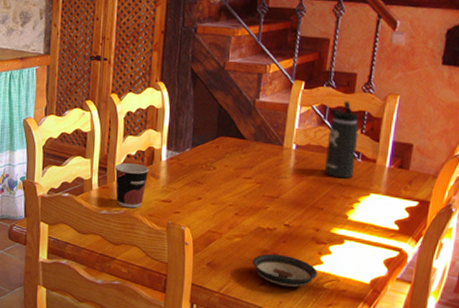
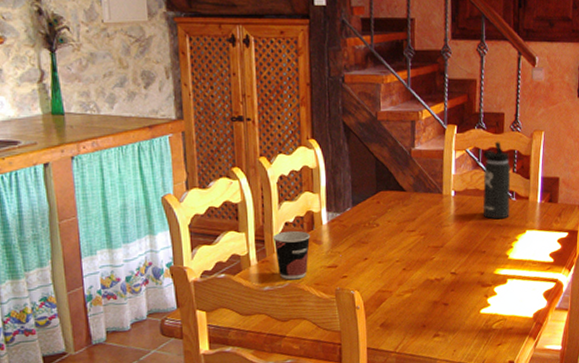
saucer: present [252,253,317,288] -> none [424,303,486,335]

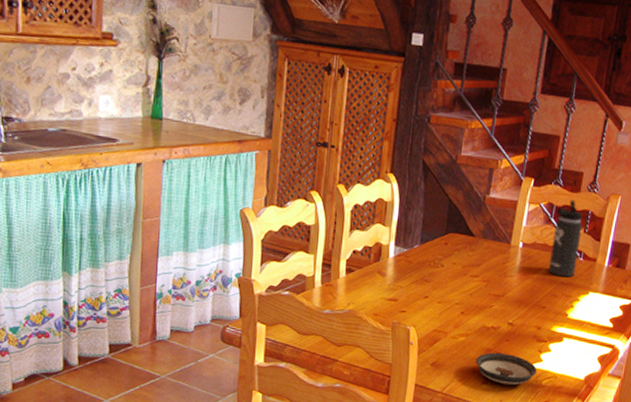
cup: present [272,230,311,280] -> none [339,258,376,307]
saucer: none [424,303,486,335] -> present [475,352,537,386]

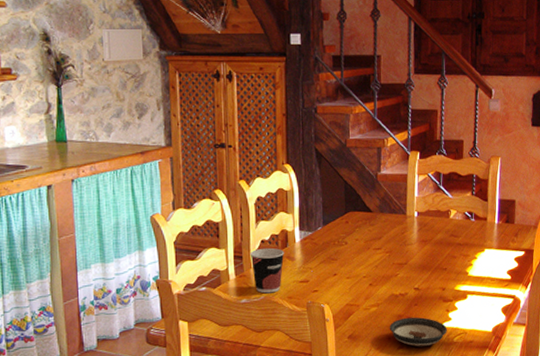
cup: none [339,258,376,307] -> present [250,247,285,294]
thermos bottle: present [548,199,583,278] -> none [443,166,470,239]

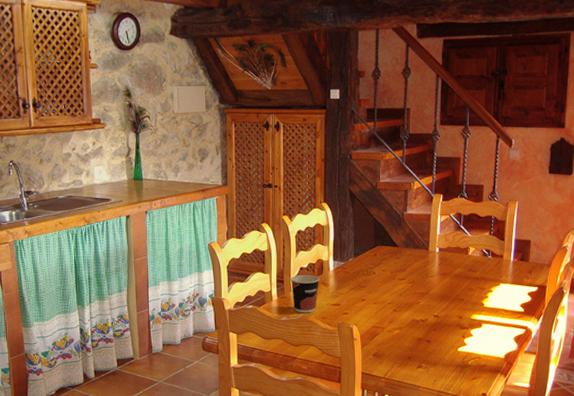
saucer: present [389,317,447,347] -> none [410,340,463,368]

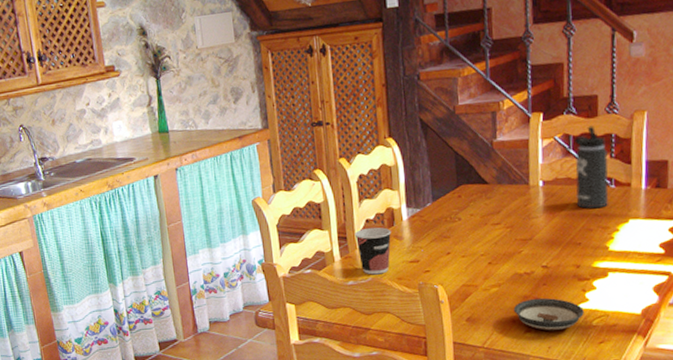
saucer: none [410,340,463,368] -> present [513,297,584,331]
thermos bottle: none [462,208,488,273] -> present [574,125,609,209]

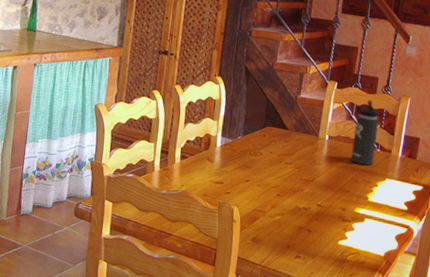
cup: present [354,227,392,275] -> none [175,147,206,189]
saucer: present [513,297,584,331] -> none [289,230,343,260]

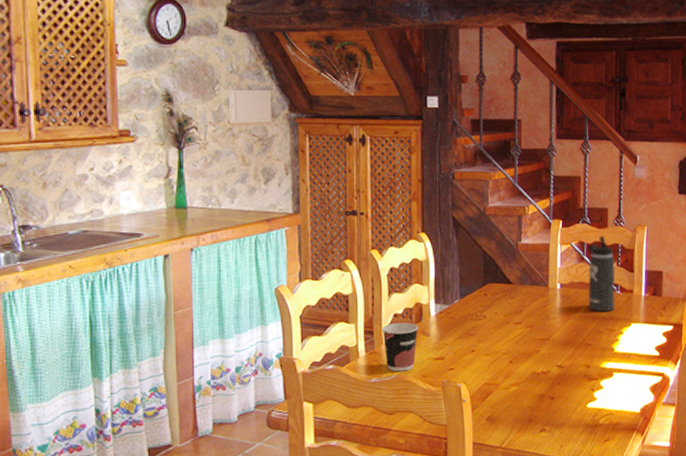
cup: none [175,147,206,189] -> present [381,322,419,372]

